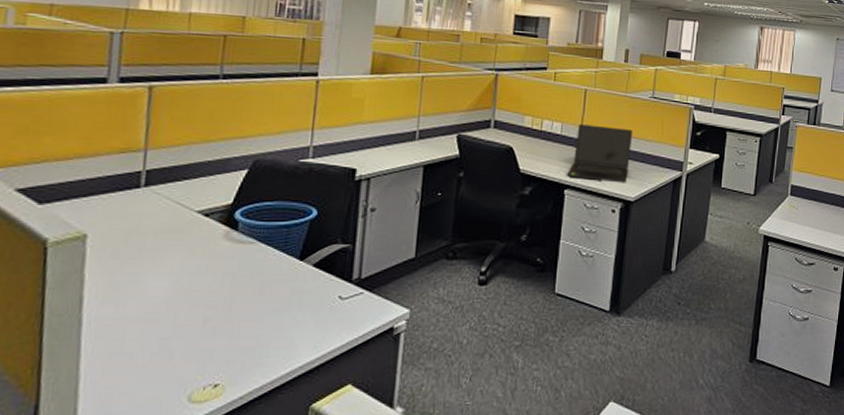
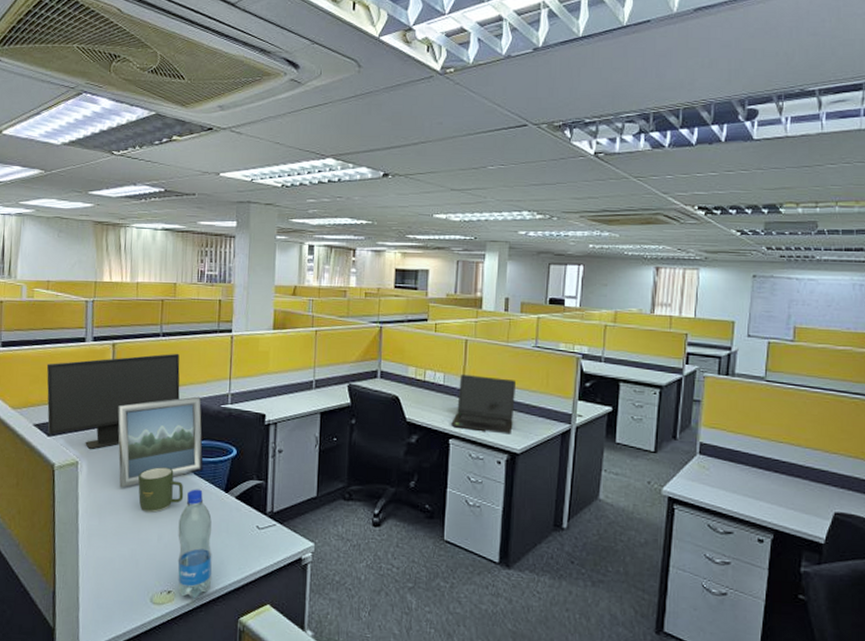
computer monitor: none [39,99,246,219] -> present [46,353,180,450]
picture frame: none [149,150,273,265] -> present [117,396,204,488]
mug: none [177,235,244,291] -> present [138,467,184,513]
bottle: none [229,259,280,390] -> present [177,489,213,599]

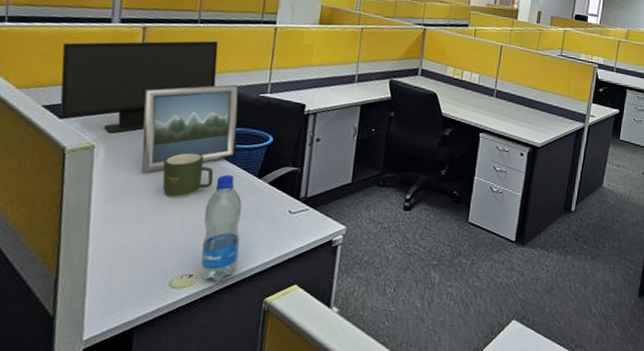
laptop: present [451,375,517,435] -> none [482,76,542,131]

